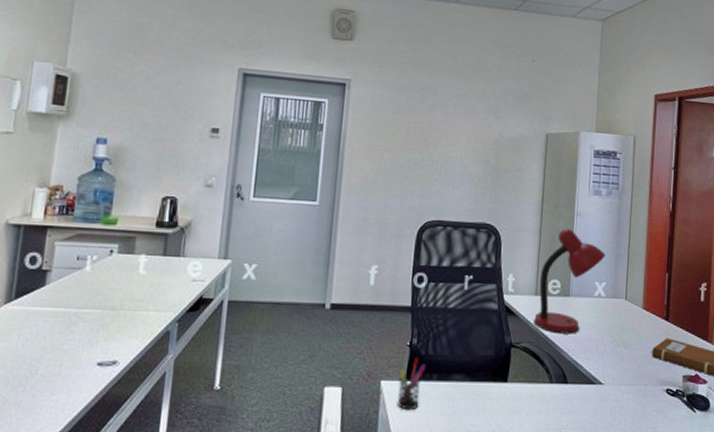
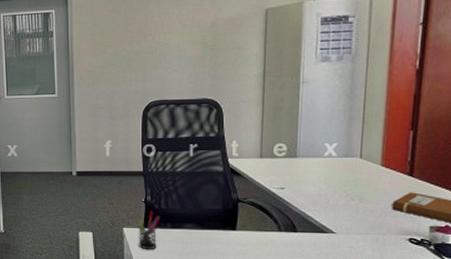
desk lamp: present [534,229,606,334] -> none [260,97,337,190]

